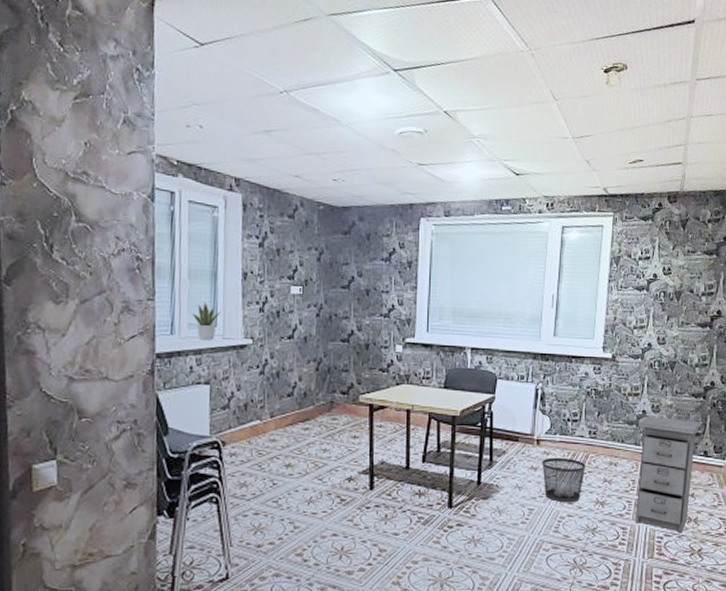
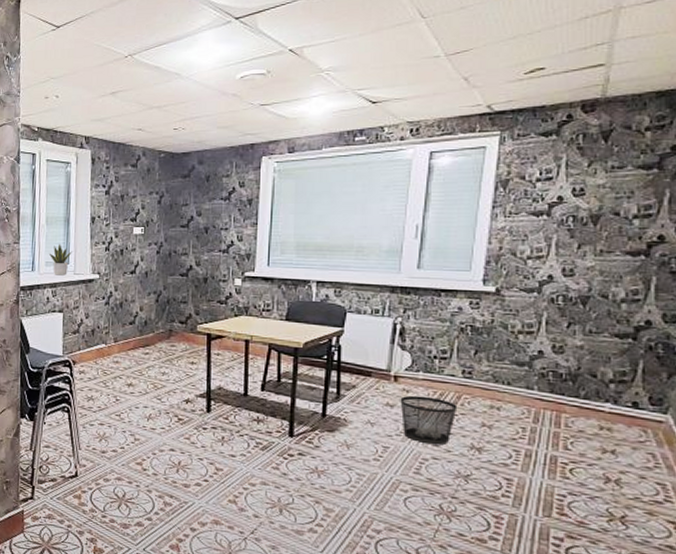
file cabinet: present [635,416,701,534] -> none [525,357,628,495]

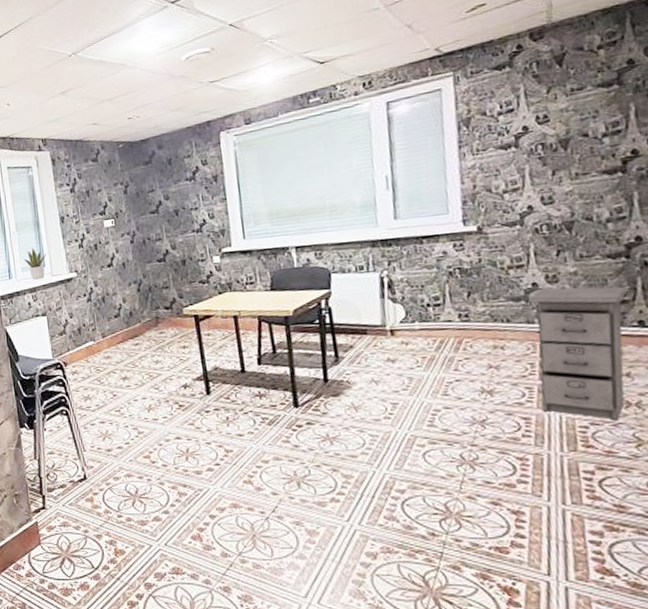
waste bin: present [400,395,458,445] -> none [400,346,461,395]
file cabinet: none [525,357,628,495] -> present [531,287,627,421]

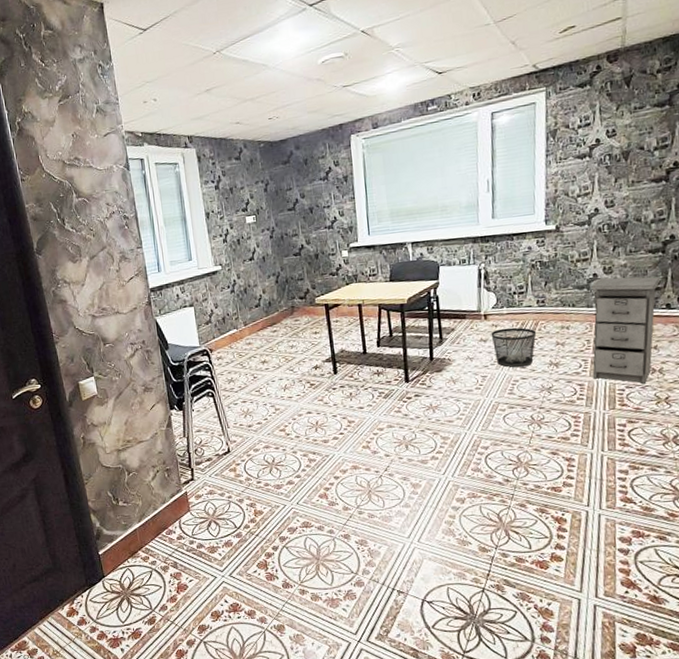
potted plant: present [24,247,47,280] -> none [172,242,193,273]
waste bin: none [400,346,461,395] -> present [491,327,537,368]

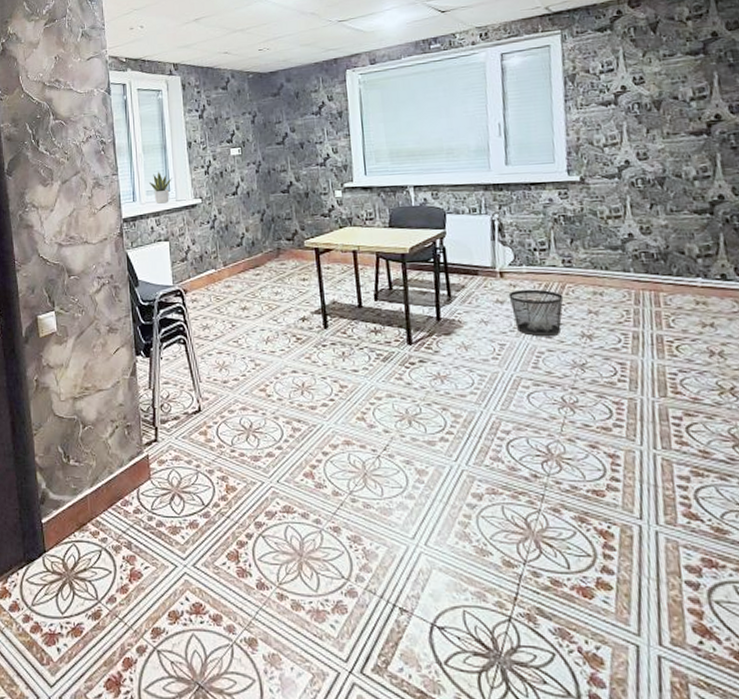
potted plant: none [172,242,193,273] -> present [150,171,172,204]
file cabinet: present [591,276,661,385] -> none [627,238,711,369]

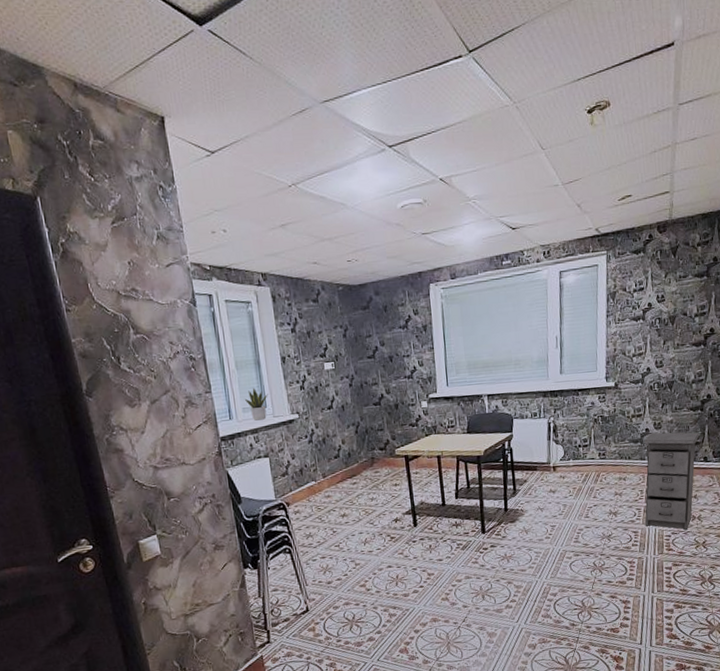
waste bin: present [508,289,564,337] -> none [559,478,599,517]
file cabinet: none [627,238,711,369] -> present [644,432,700,531]

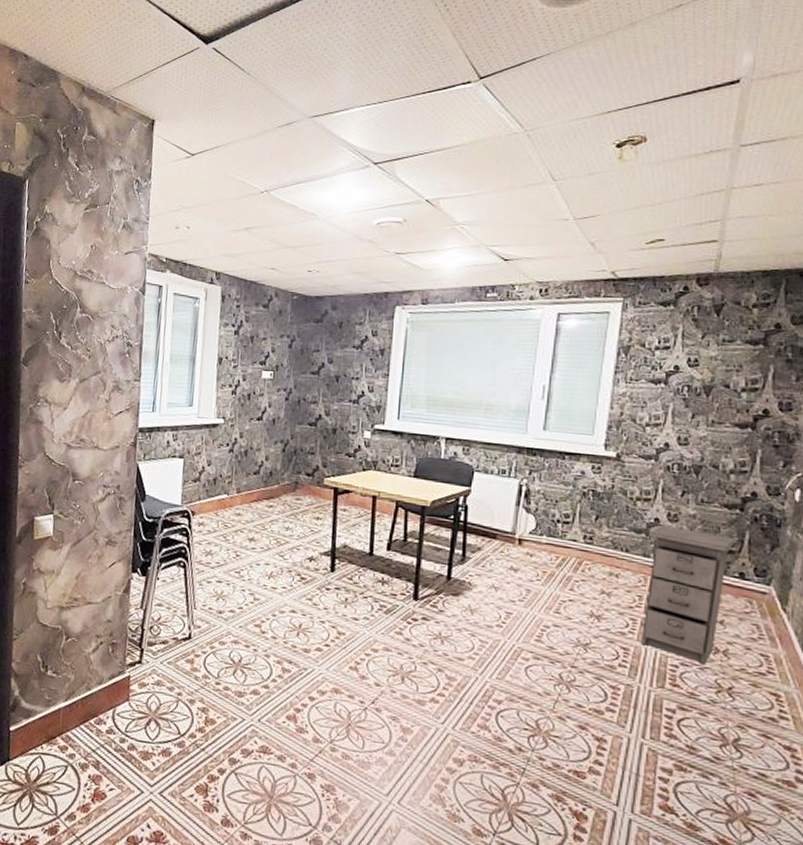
potted plant: present [245,387,268,421] -> none [172,383,197,419]

